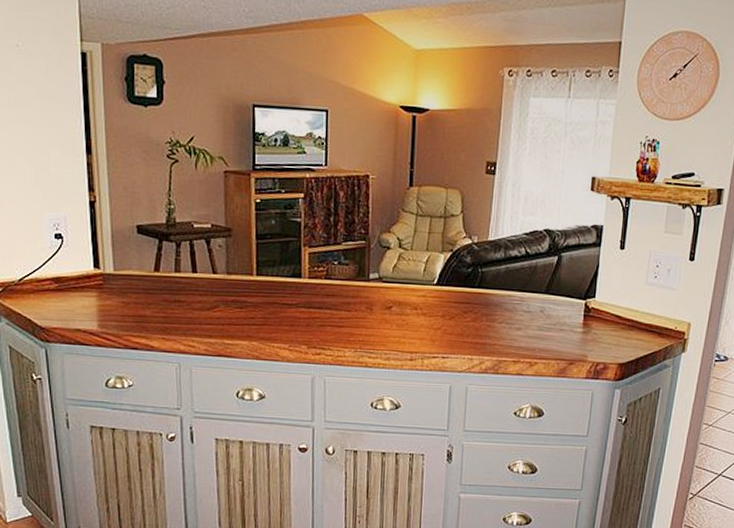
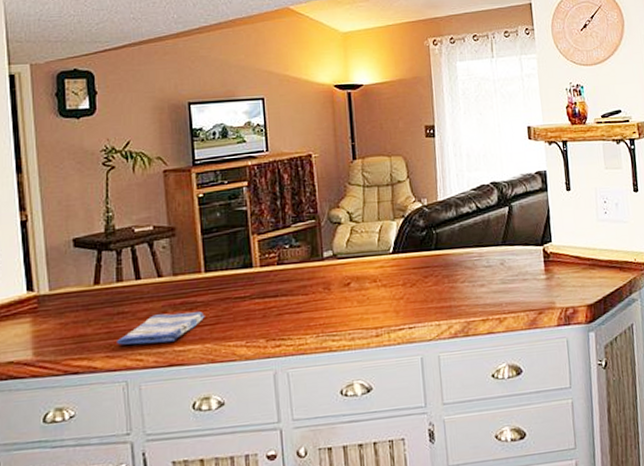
dish towel: none [172,308,254,334] -> present [117,312,205,345]

